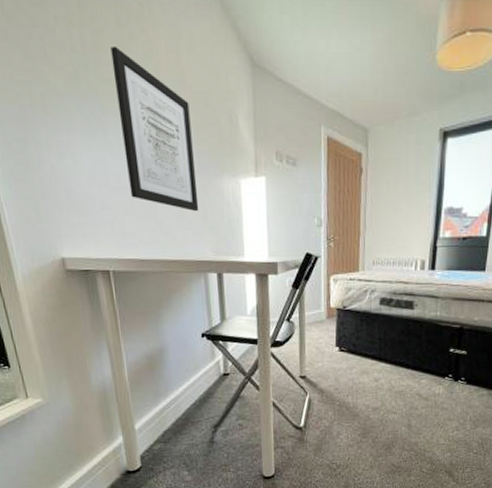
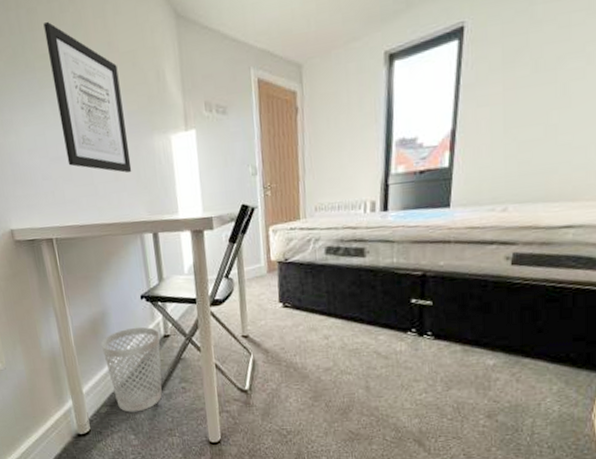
wastebasket: none [157,364,219,449] -> present [100,326,162,412]

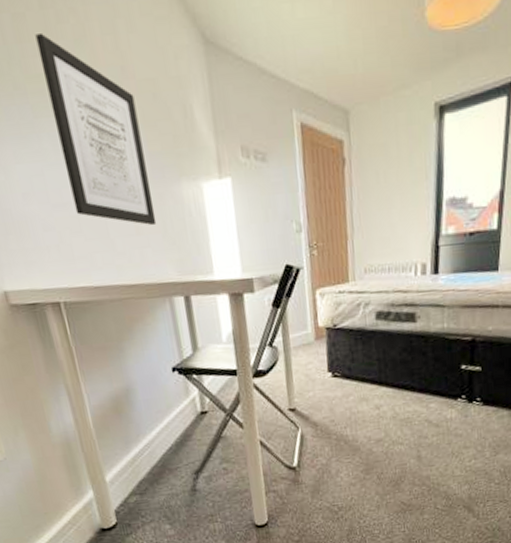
wastebasket: present [100,326,162,412] -> none [125,403,201,500]

